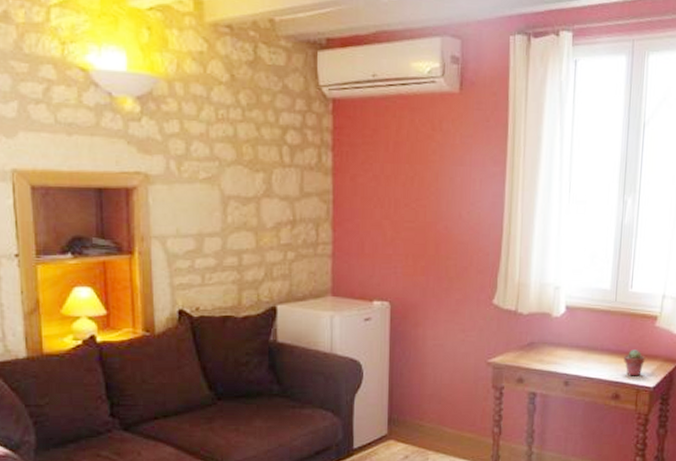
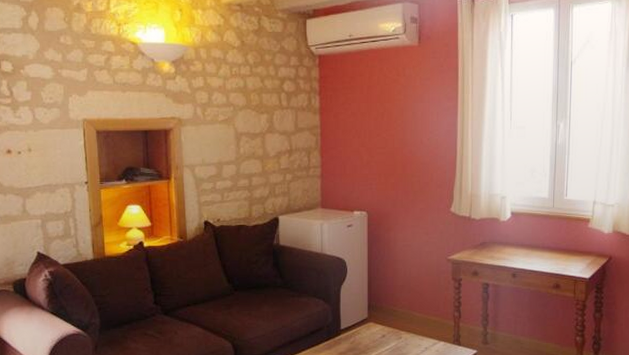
potted succulent: present [624,349,645,376] -> none [562,247,581,269]

